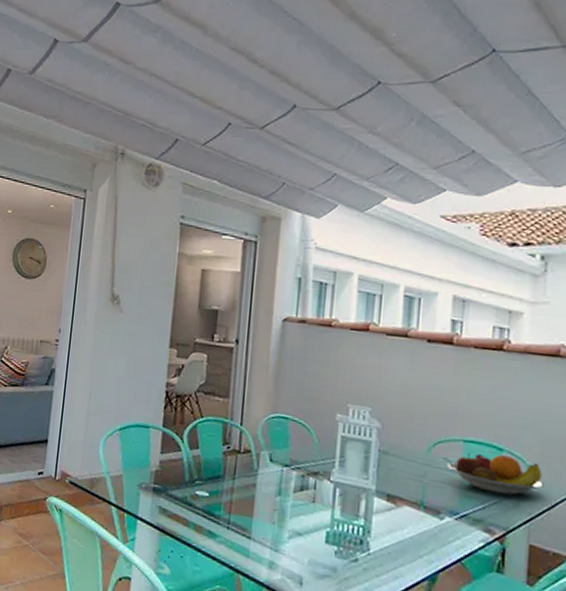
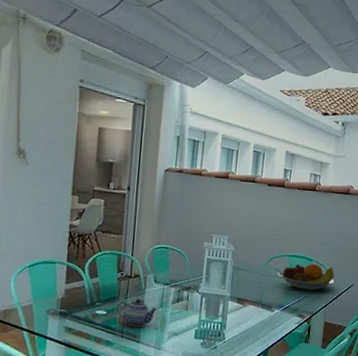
teapot: none [221,480,275,519] -> present [116,298,158,328]

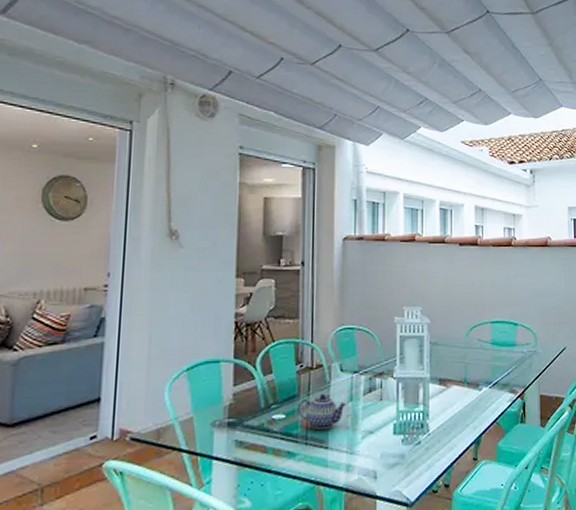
fruit bowl: present [277,263,336,291] -> none [480,328,546,360]

